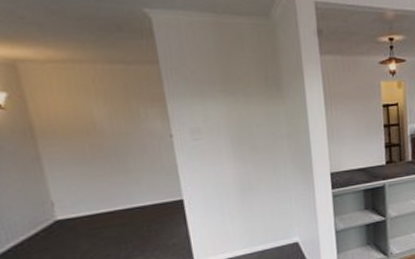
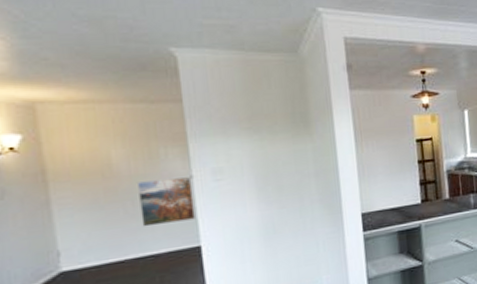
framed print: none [121,136,177,182] -> present [138,177,195,227]

